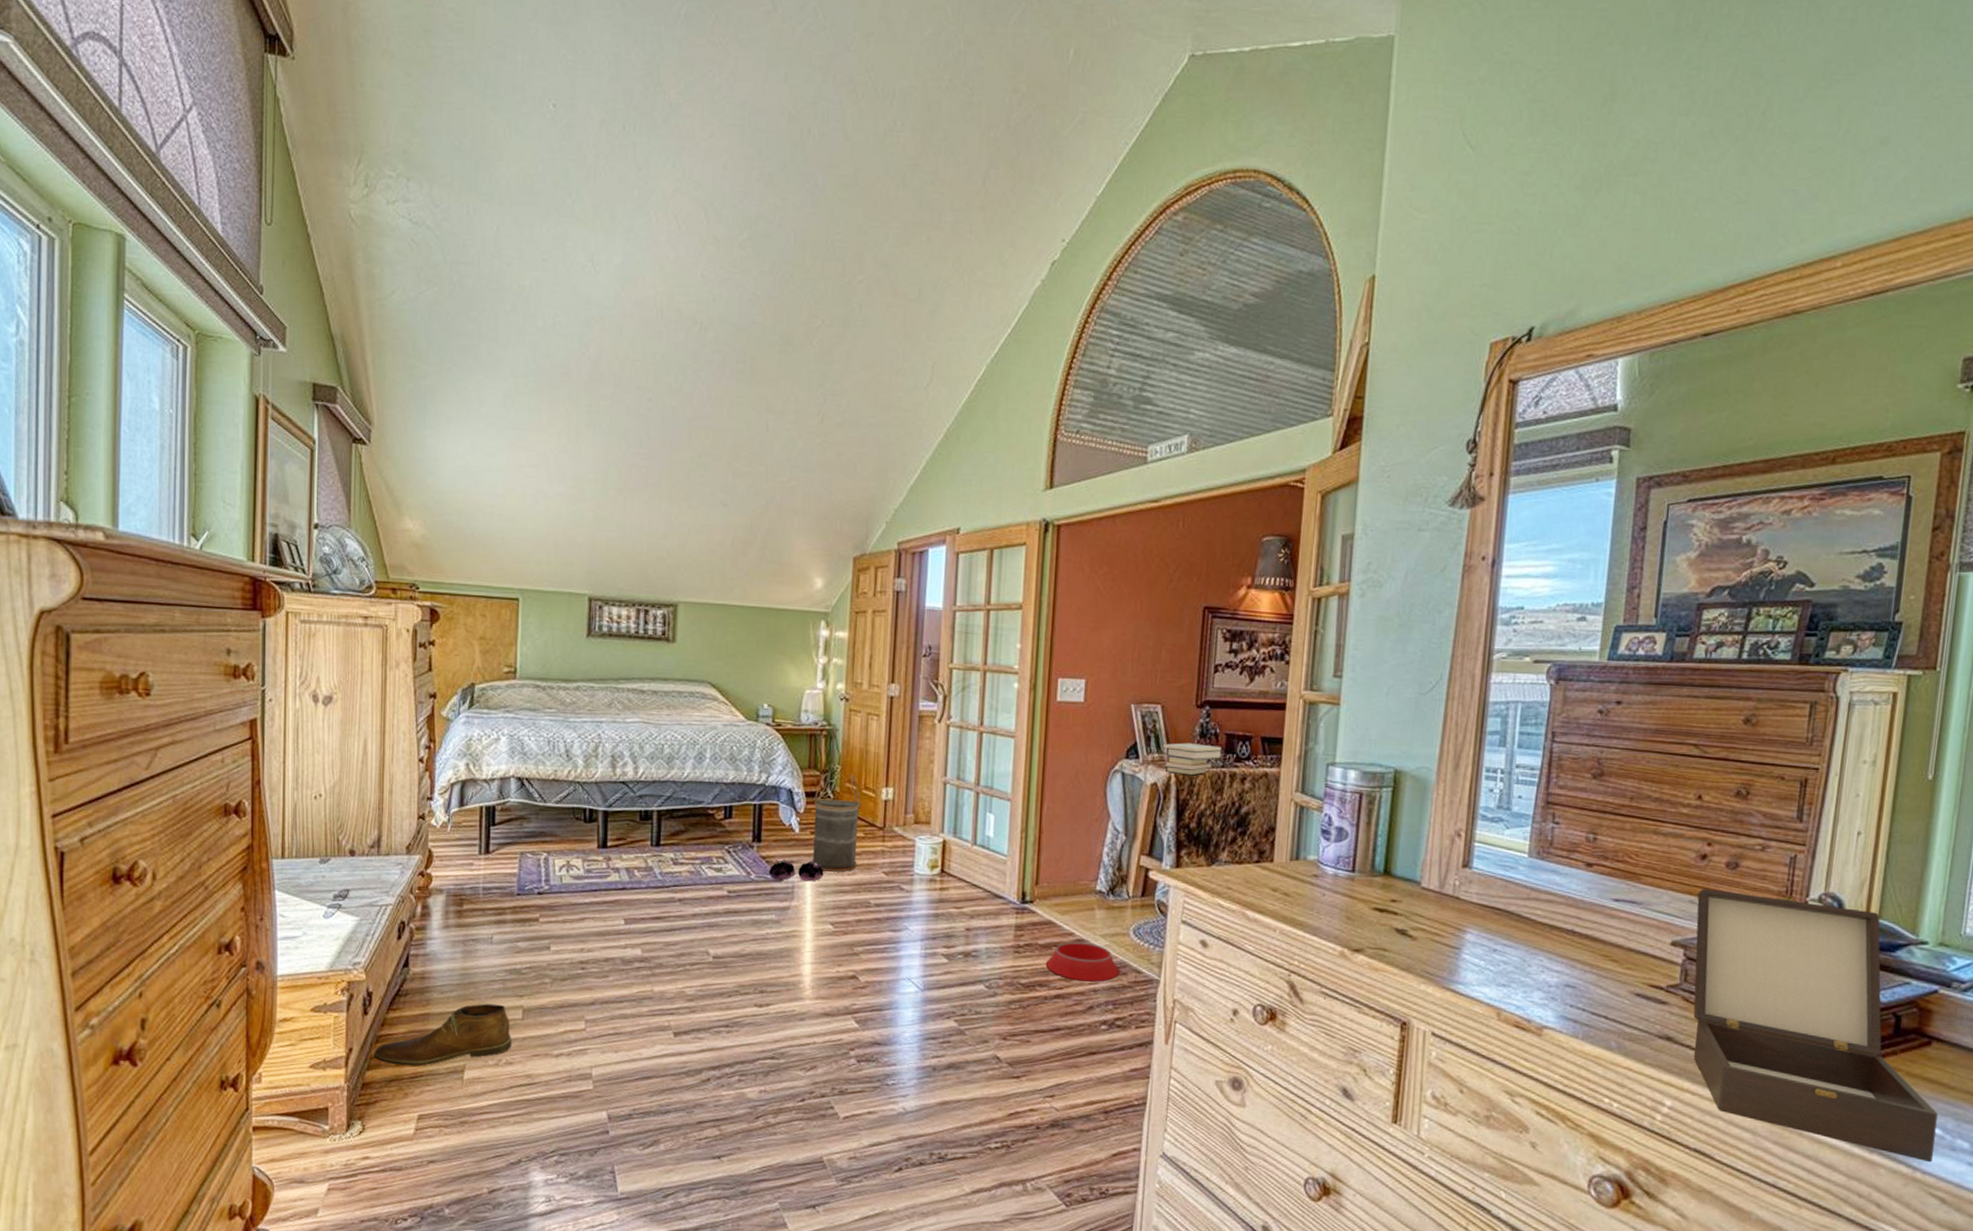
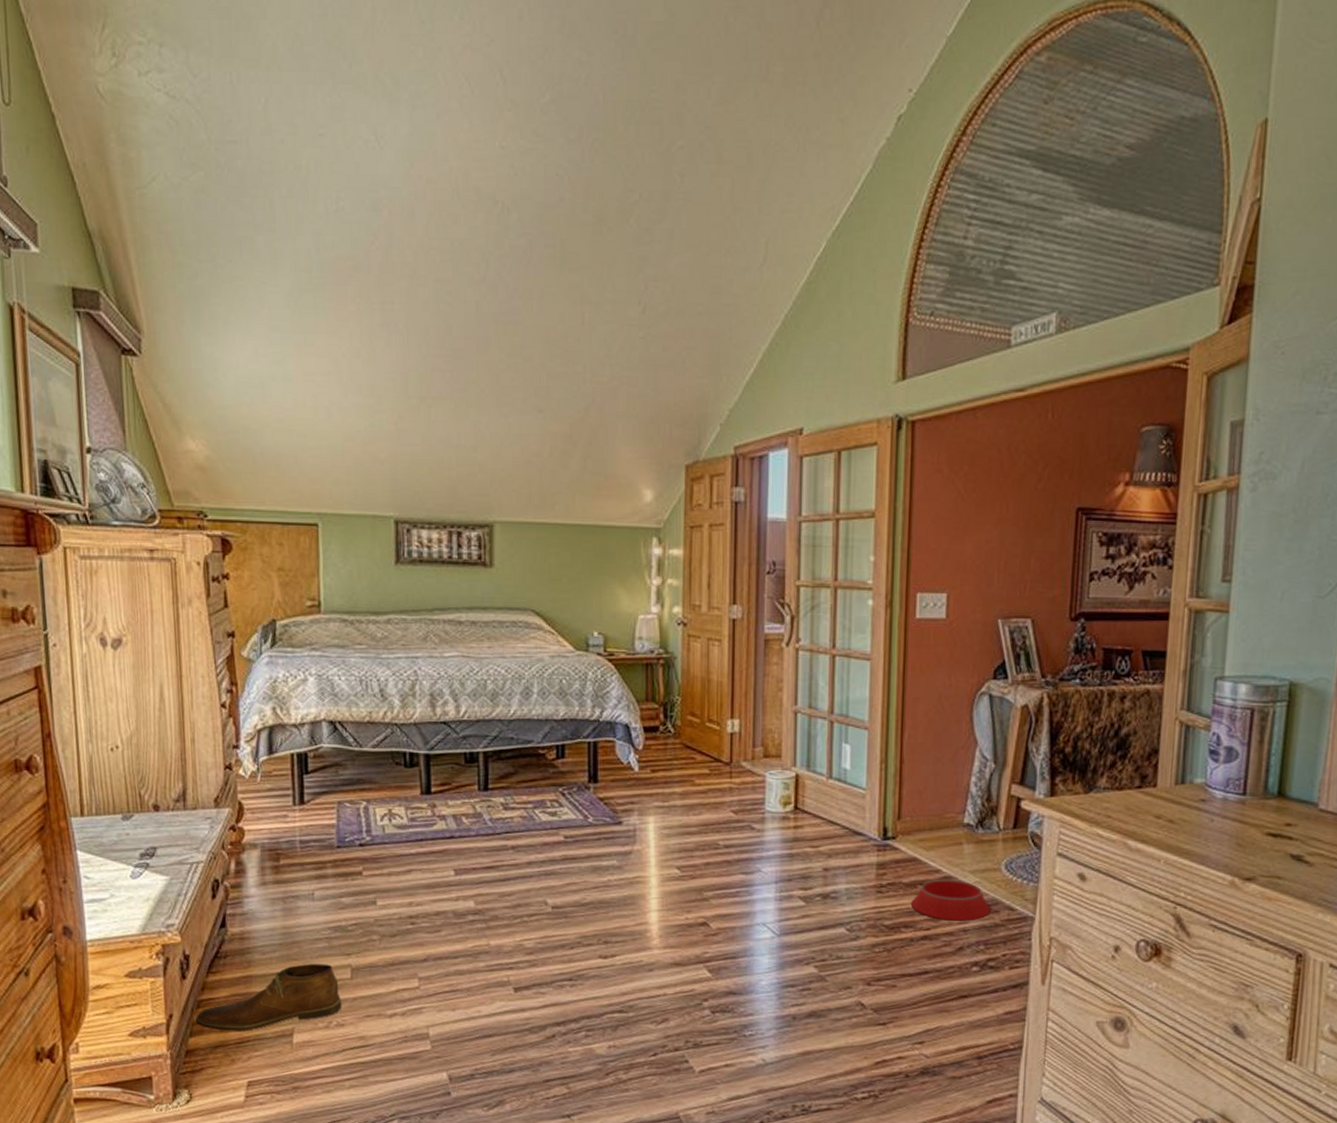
slippers: present [769,859,824,882] -> none [608,800,667,824]
basket: present [813,772,862,872] -> none [654,704,705,812]
books: present [1162,743,1222,776] -> none [1033,660,1100,696]

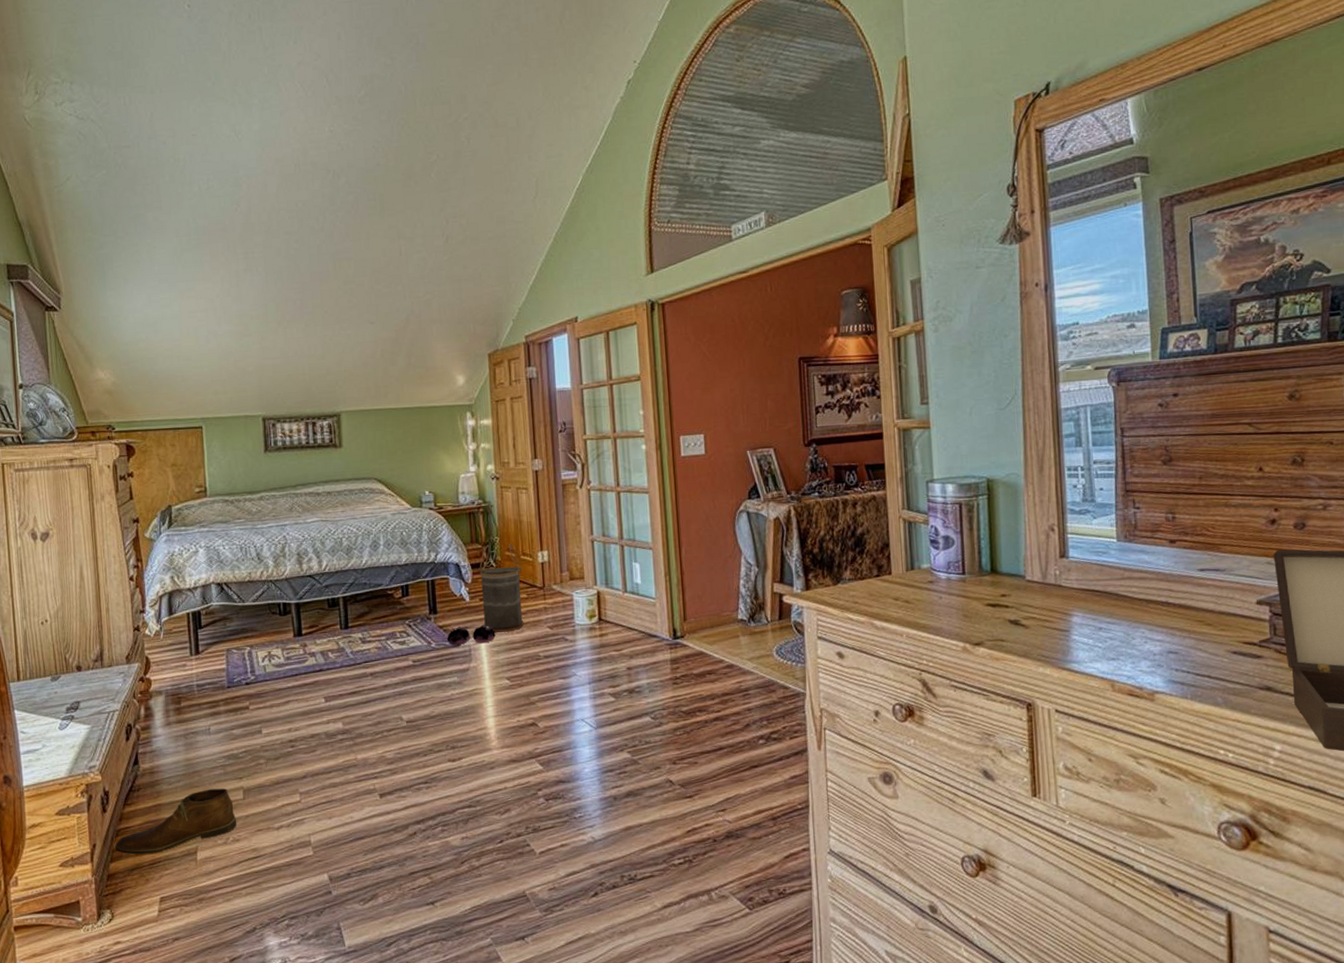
slippers: none [608,800,667,824] -> present [447,624,496,645]
basket: none [654,704,705,812] -> present [479,543,524,633]
pet bowl: present [910,879,991,921] -> none [702,667,769,703]

